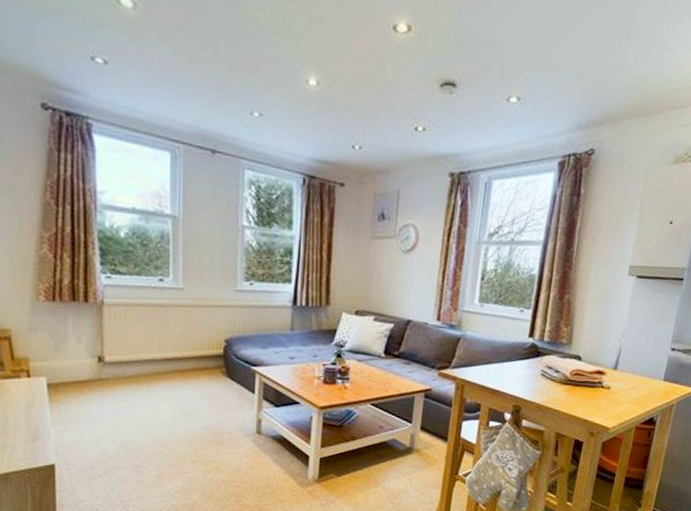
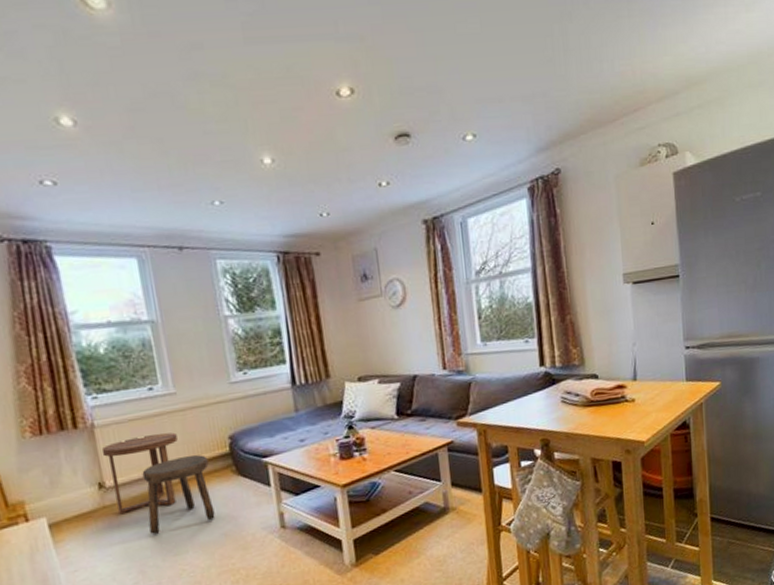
side table: none [106,321,178,390] -> present [101,432,178,515]
stool: none [138,348,202,415] -> present [142,454,215,535]

